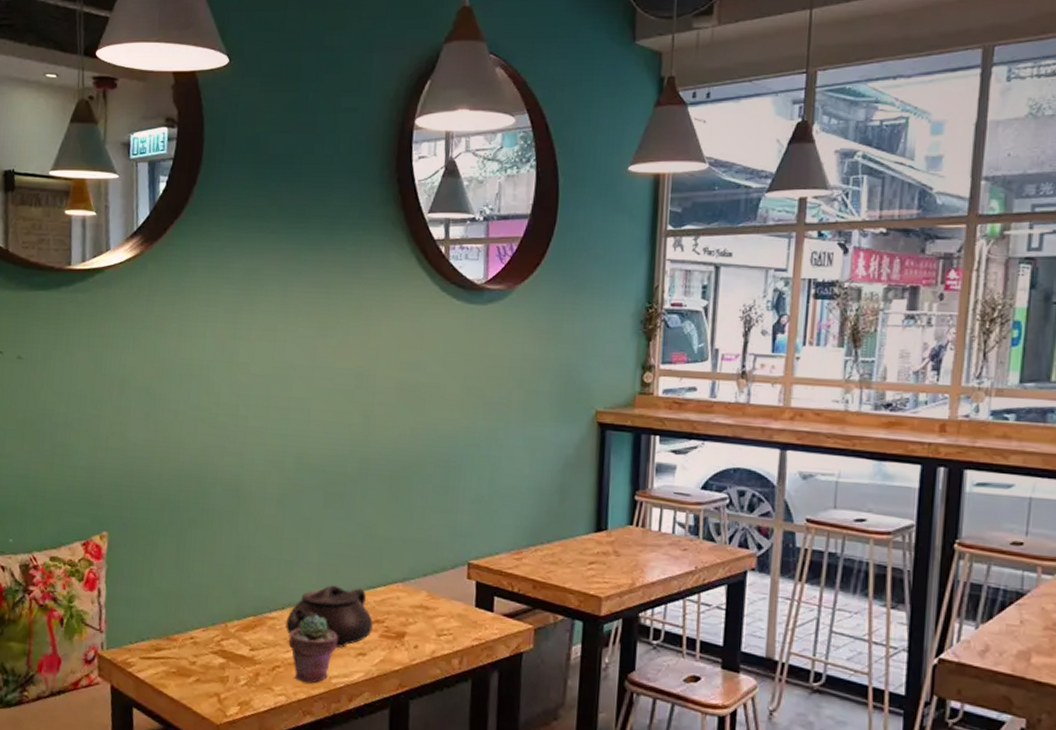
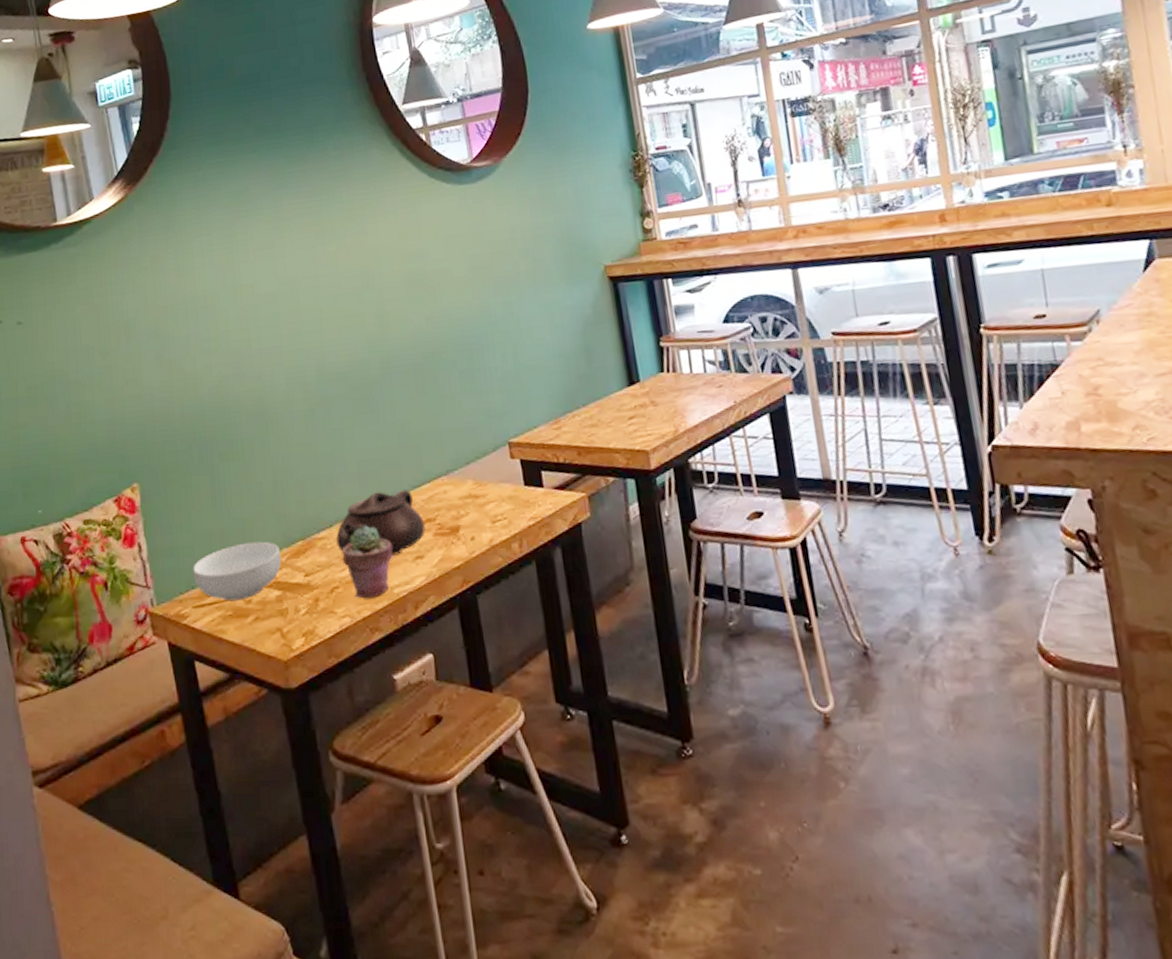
cereal bowl: none [145,608,231,661] -> present [193,541,282,601]

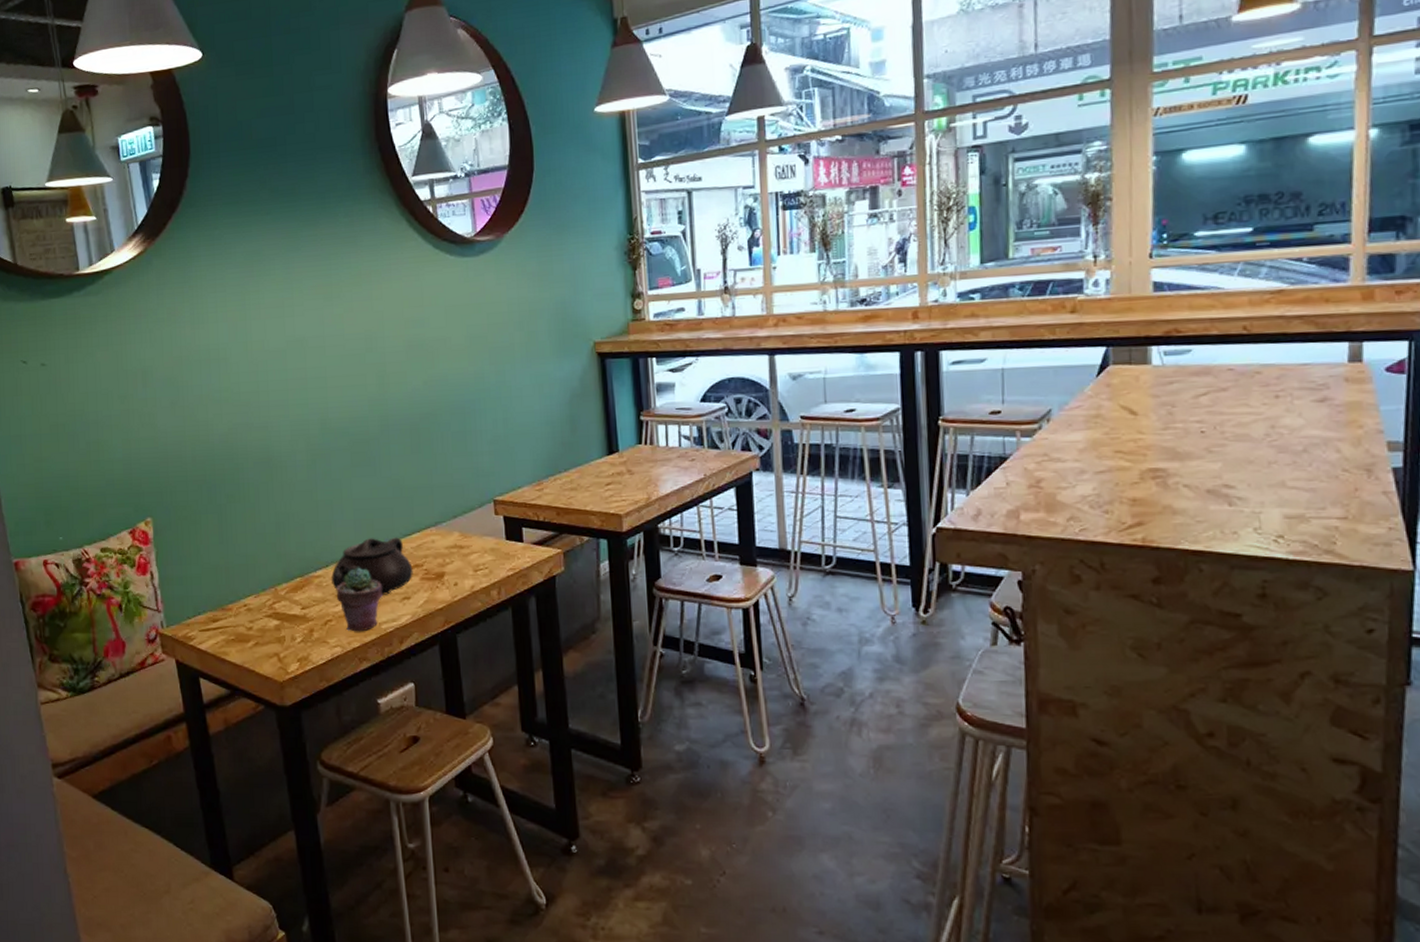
cereal bowl: present [193,541,282,601] -> none [200,576,281,627]

